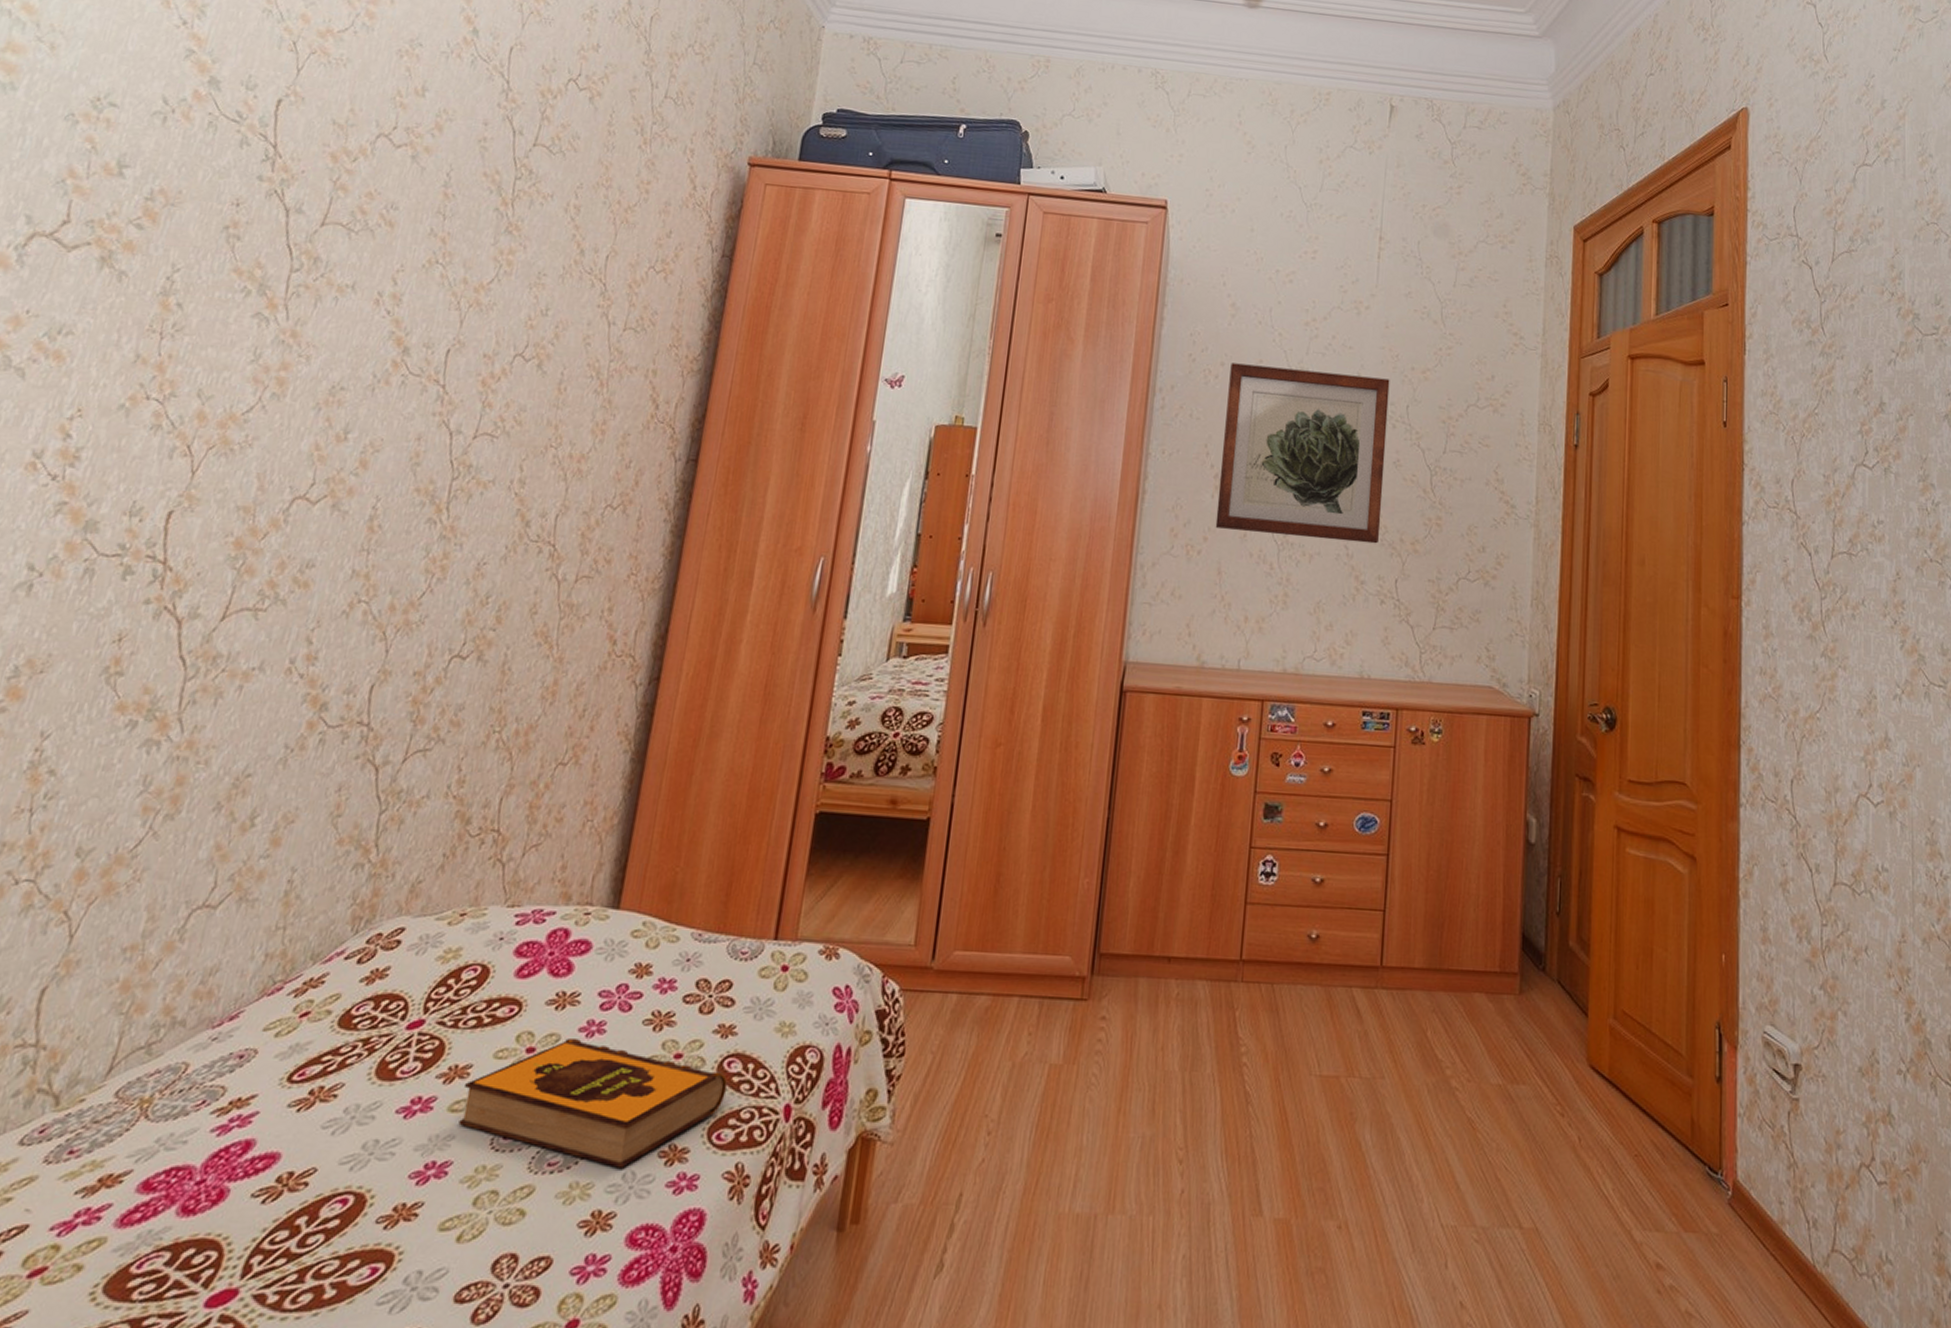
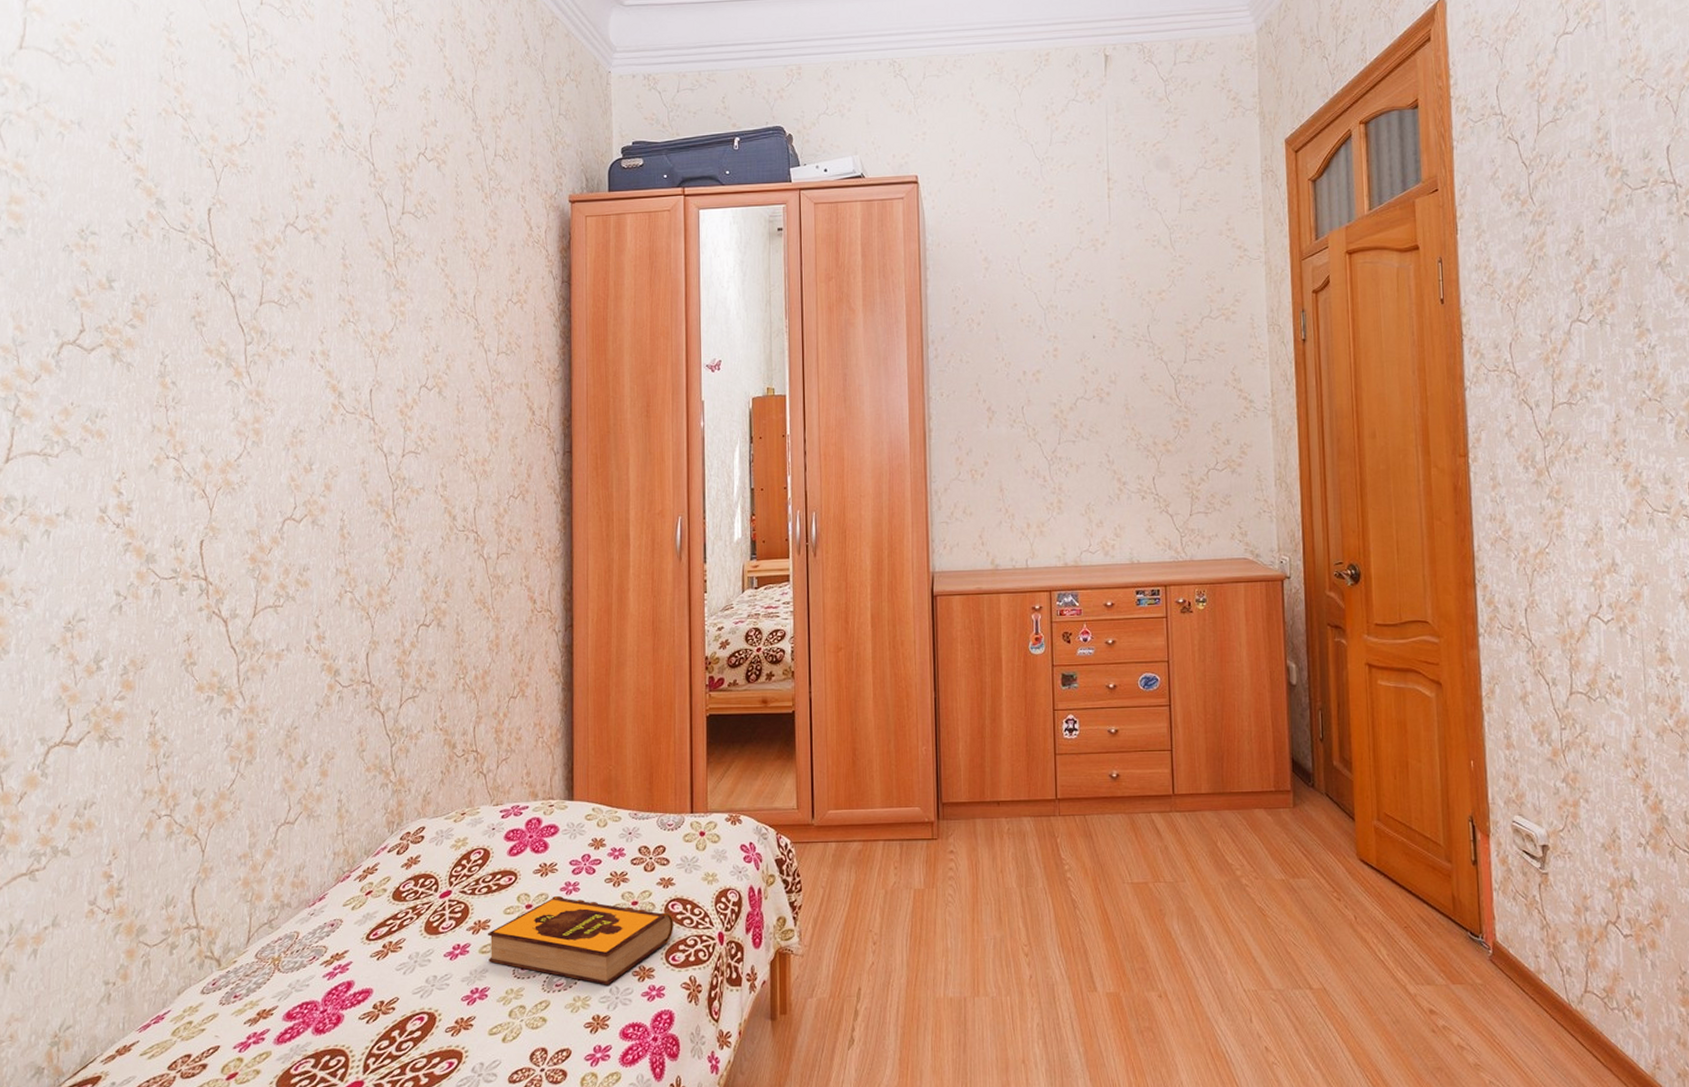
wall art: present [1215,363,1390,544] -> none [990,304,1136,453]

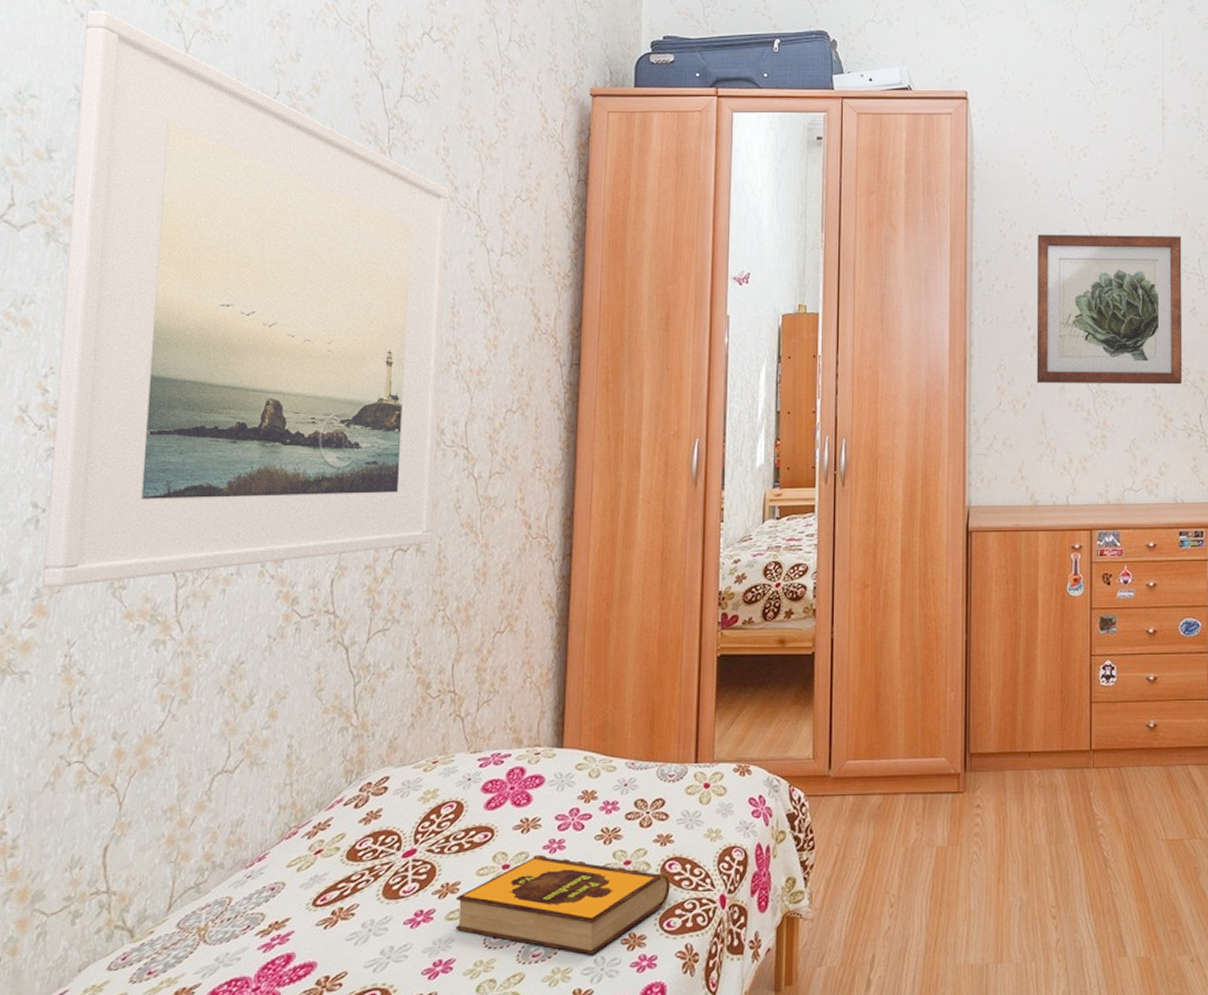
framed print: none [128,152,451,664] -> present [43,10,449,587]
wall art: none [990,304,1136,453] -> present [1036,234,1183,385]

